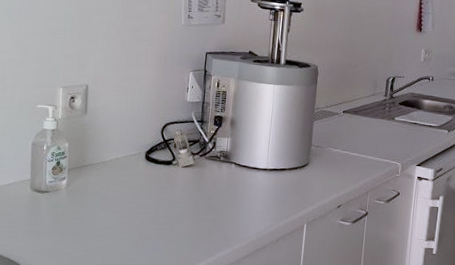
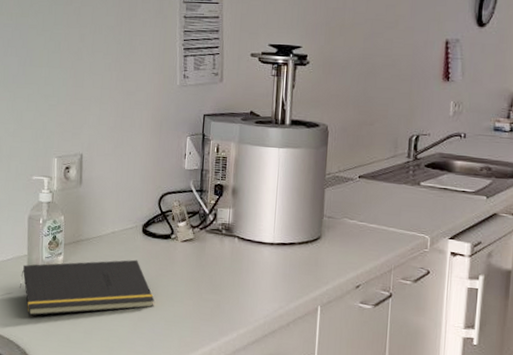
notepad: none [21,183,155,237] -> present [19,259,155,316]

